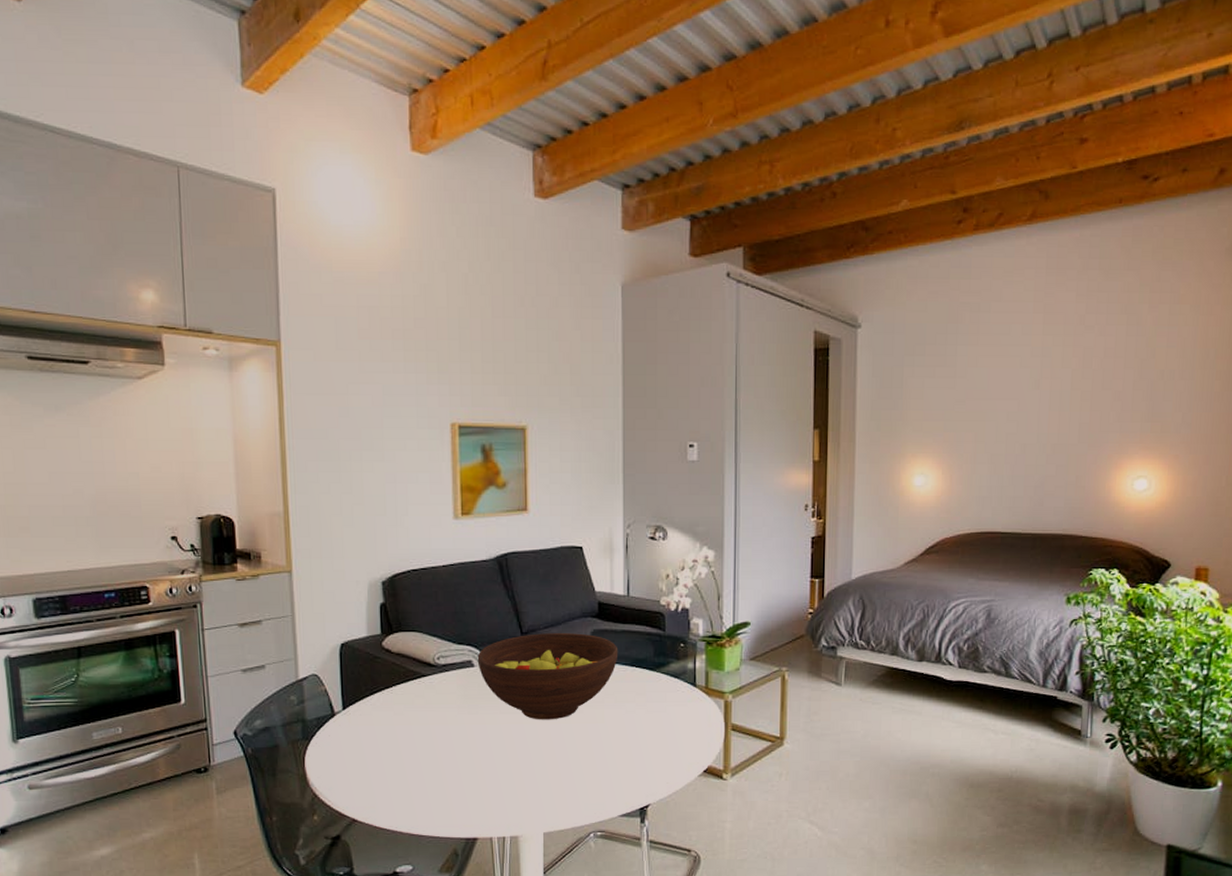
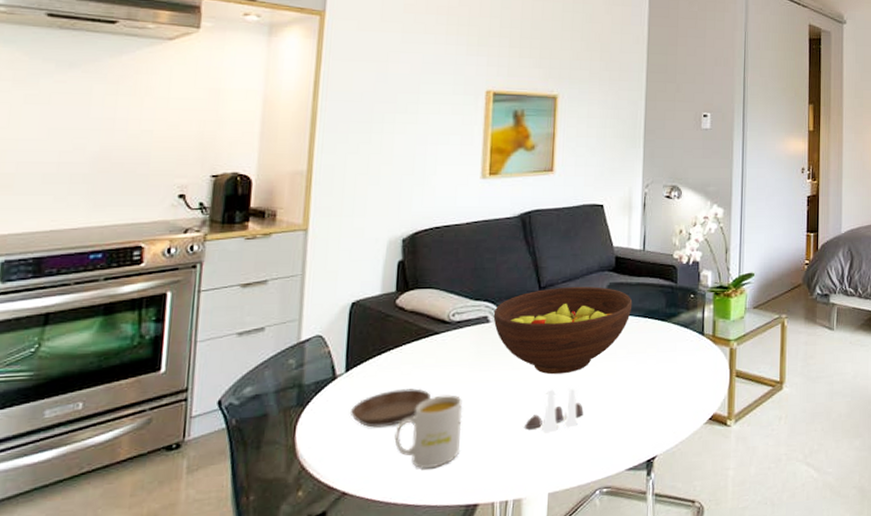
saucer: none [352,728,423,762] -> present [351,388,430,428]
mug: none [394,735,456,802] -> present [394,394,463,468]
salt and pepper shaker set: none [516,733,574,777] -> present [525,386,584,434]

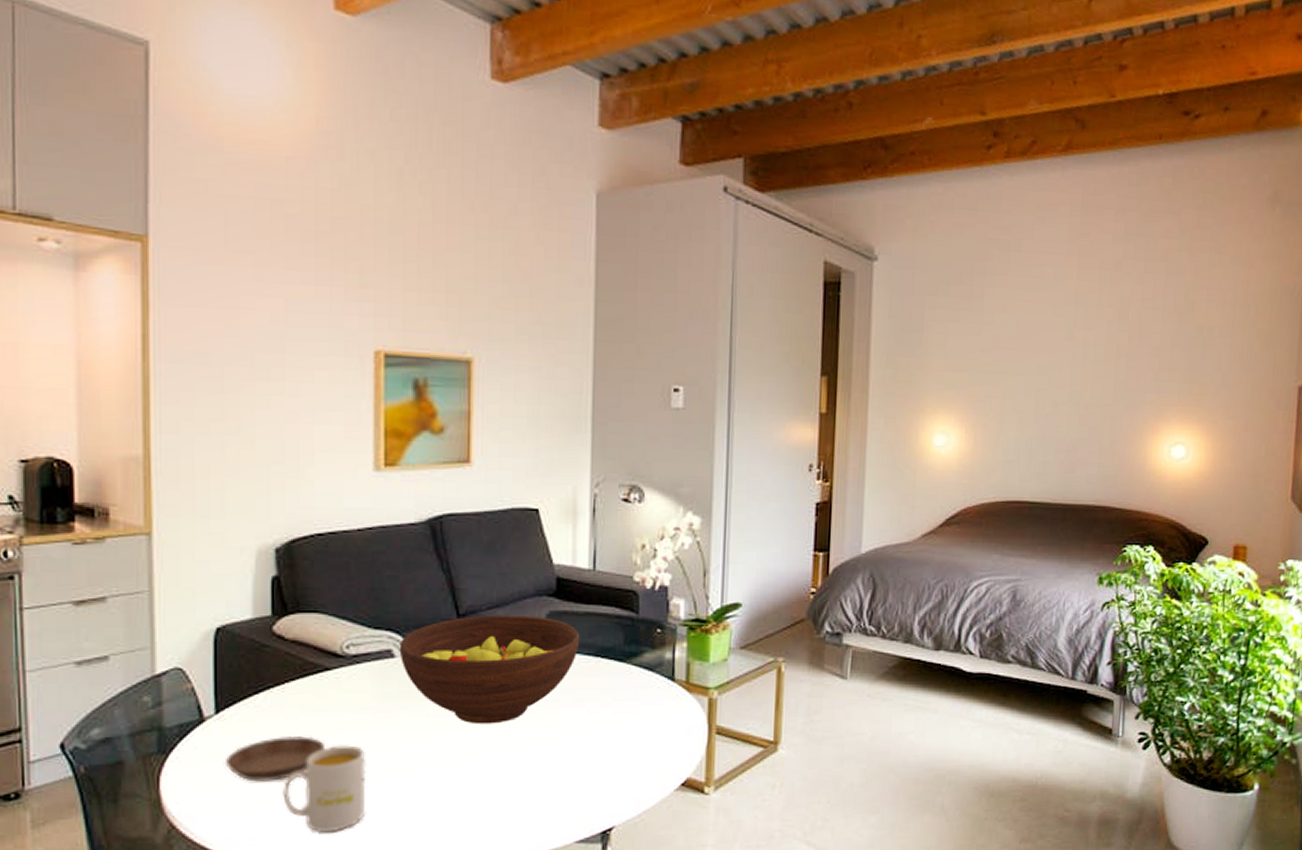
salt and pepper shaker set: present [525,386,584,434] -> none [446,740,520,796]

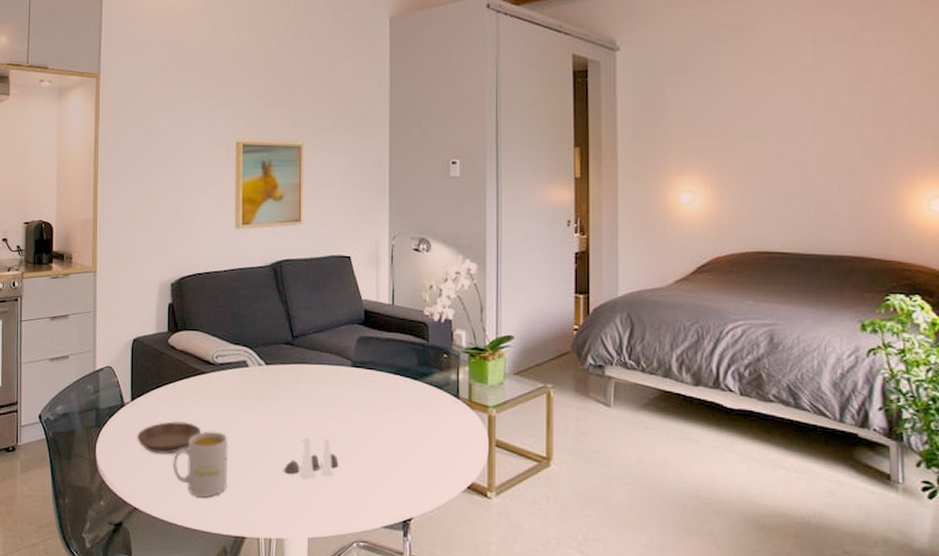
fruit bowl: present [399,616,580,725] -> none [251,338,383,424]
salt and pepper shaker set: none [446,740,520,796] -> present [284,437,338,480]

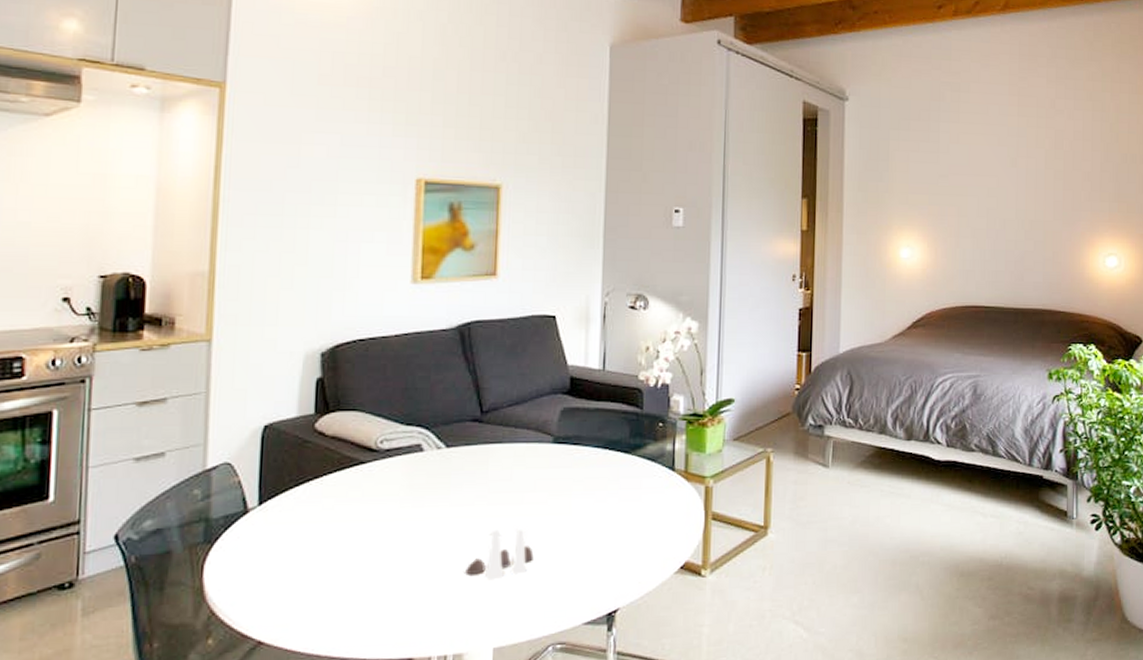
saucer: present [137,421,200,454] -> none [266,525,356,569]
mug: present [173,431,229,497] -> none [316,533,394,616]

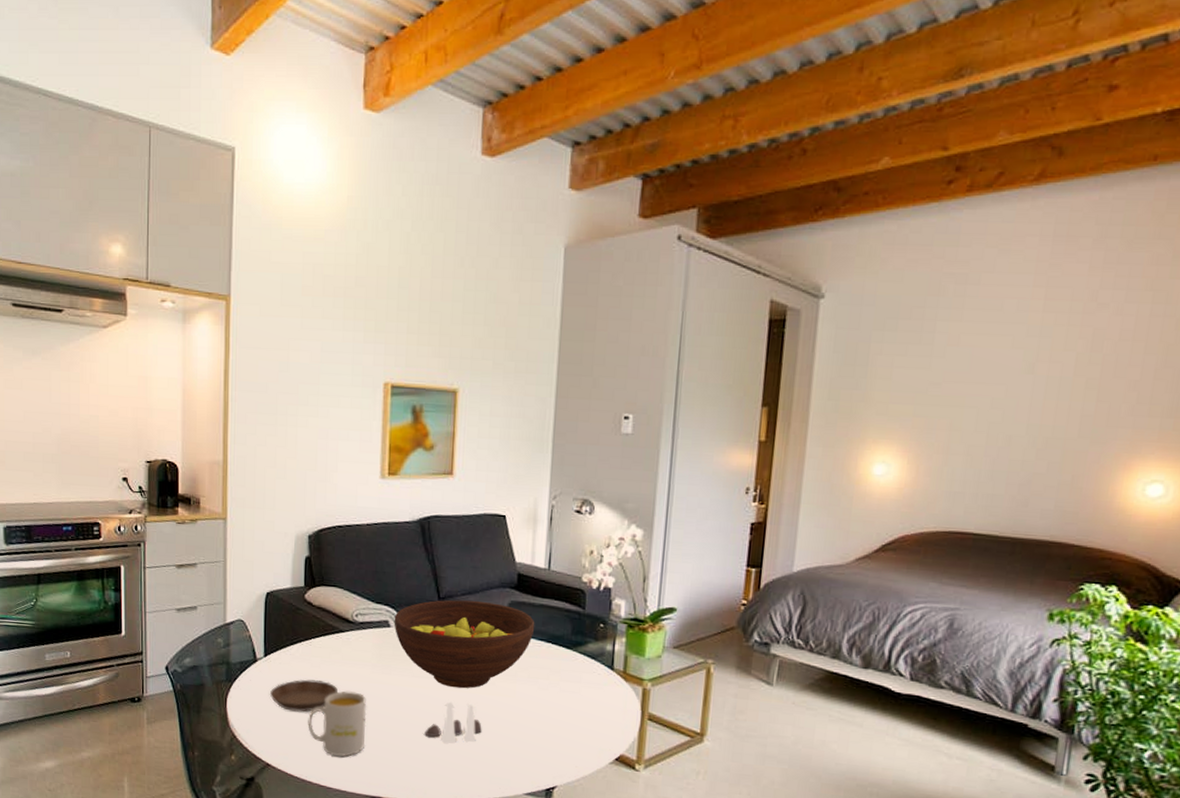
saucer: none [266,525,356,569] -> present [270,679,338,712]
mug: none [316,533,394,616] -> present [308,691,367,757]
fruit bowl: none [427,412,591,513] -> present [394,599,535,689]

